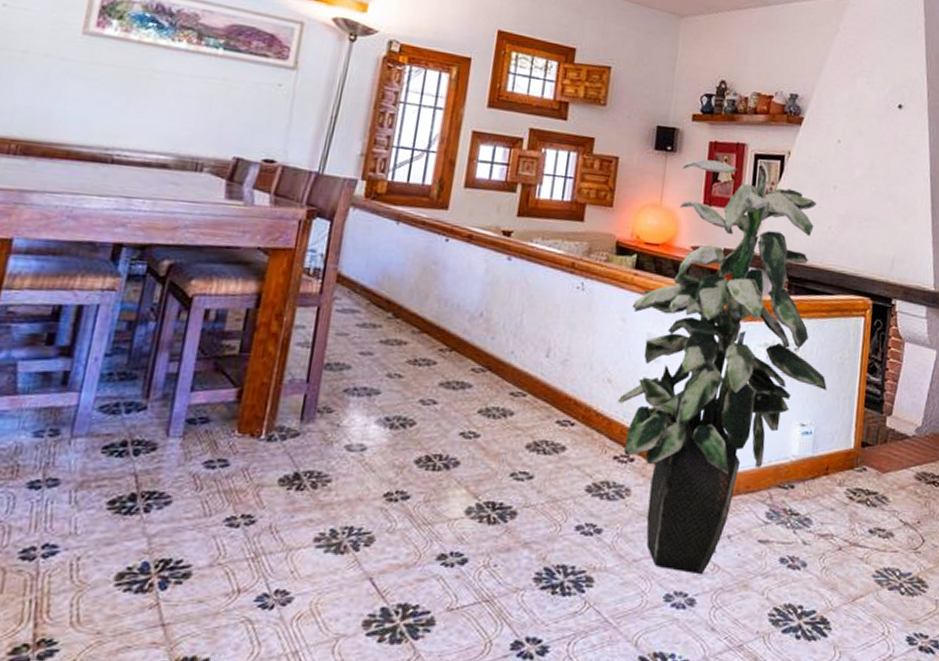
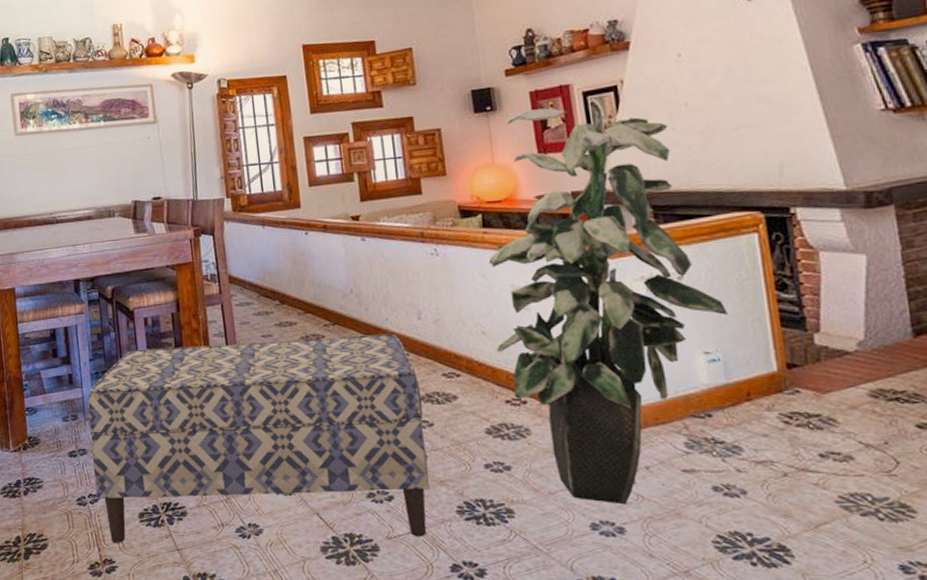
bench: none [54,349,530,616] -> present [87,333,430,543]

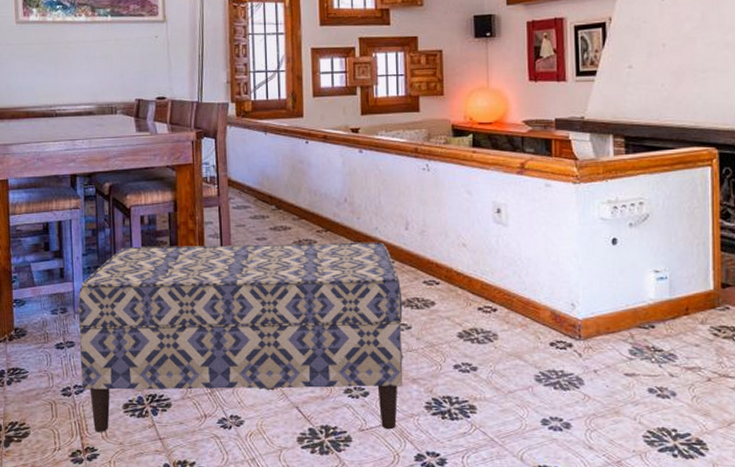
indoor plant: present [488,108,728,505] -> none [474,38,678,404]

